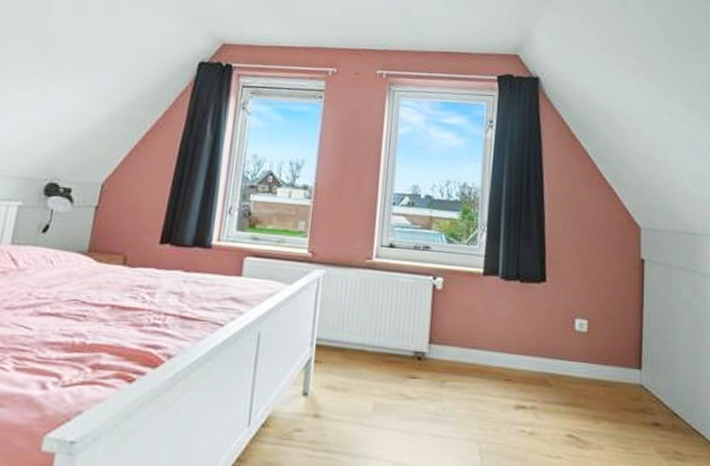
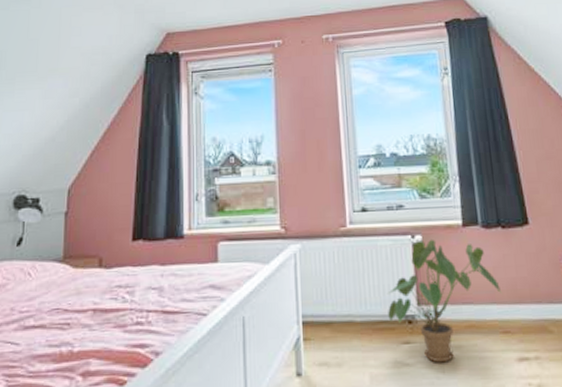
house plant: none [399,282,511,401] -> present [388,239,502,363]

